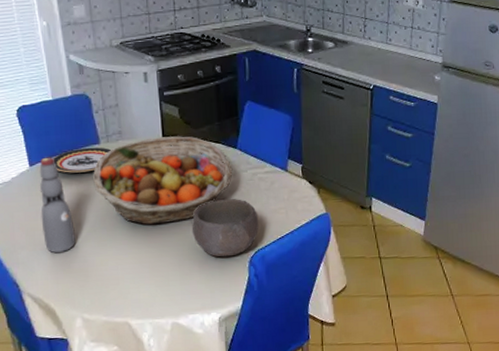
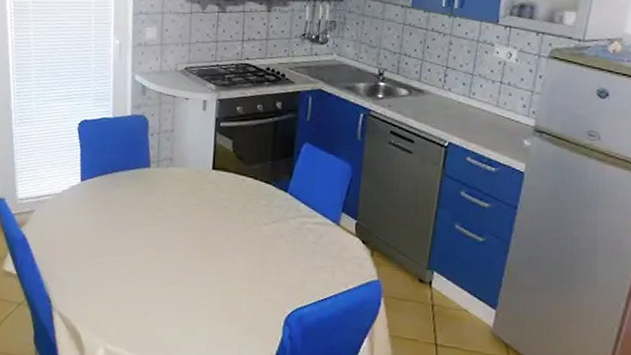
bottle: present [39,157,76,253] -> none [82,174,113,275]
plate: present [53,147,112,173] -> none [103,169,161,195]
fruit basket: present [93,136,233,225] -> none [138,169,280,262]
bowl: present [192,198,259,257] -> none [229,245,301,311]

